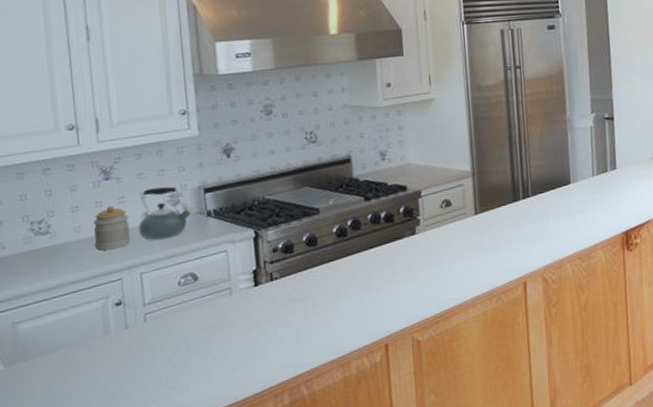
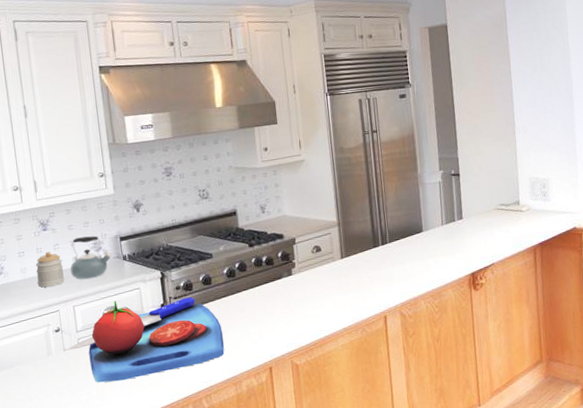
chopping board: none [125,261,331,368] -> present [63,297,225,383]

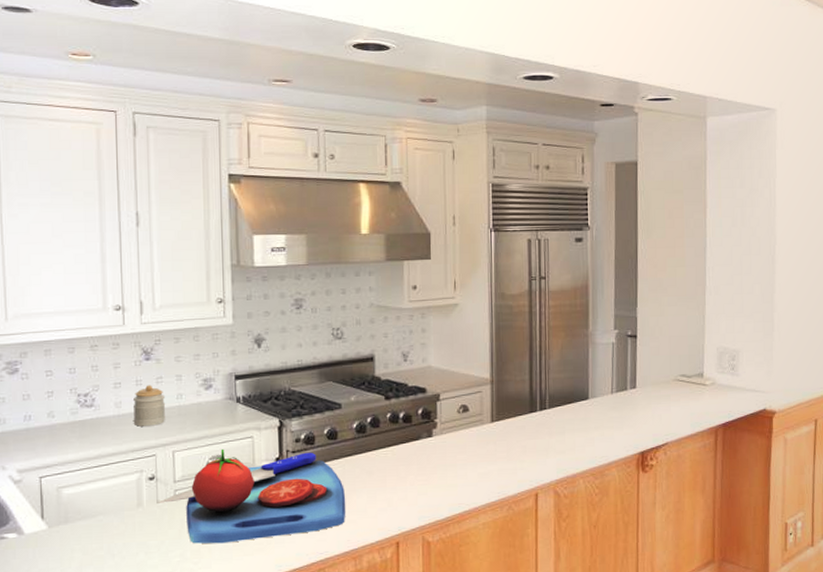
kettle: present [70,235,113,280] -> none [173,371,224,422]

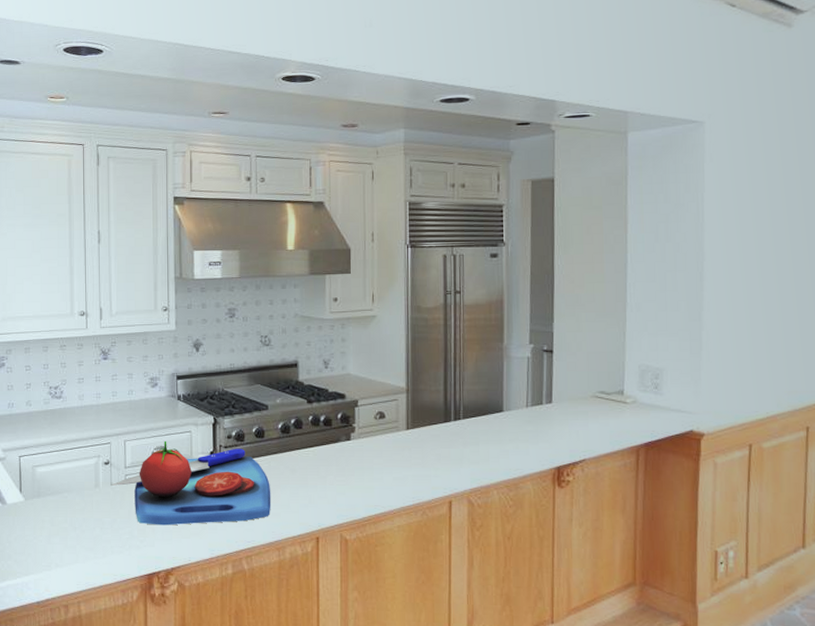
jar: present [132,385,166,427] -> none [92,381,119,417]

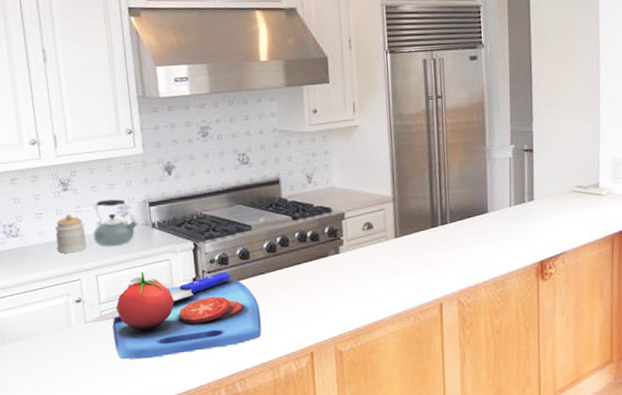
jar: none [92,381,119,417] -> present [55,214,87,254]
kettle: none [125,371,168,415] -> present [92,199,140,248]

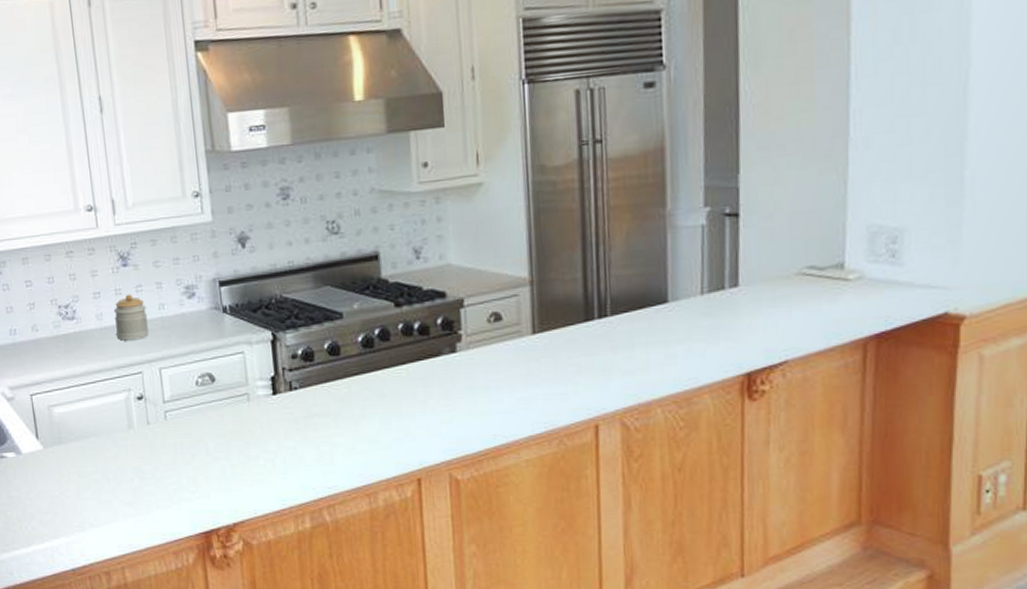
chopping board: present [85,271,262,360] -> none [147,365,355,472]
kettle: present [92,199,140,248] -> none [155,277,209,335]

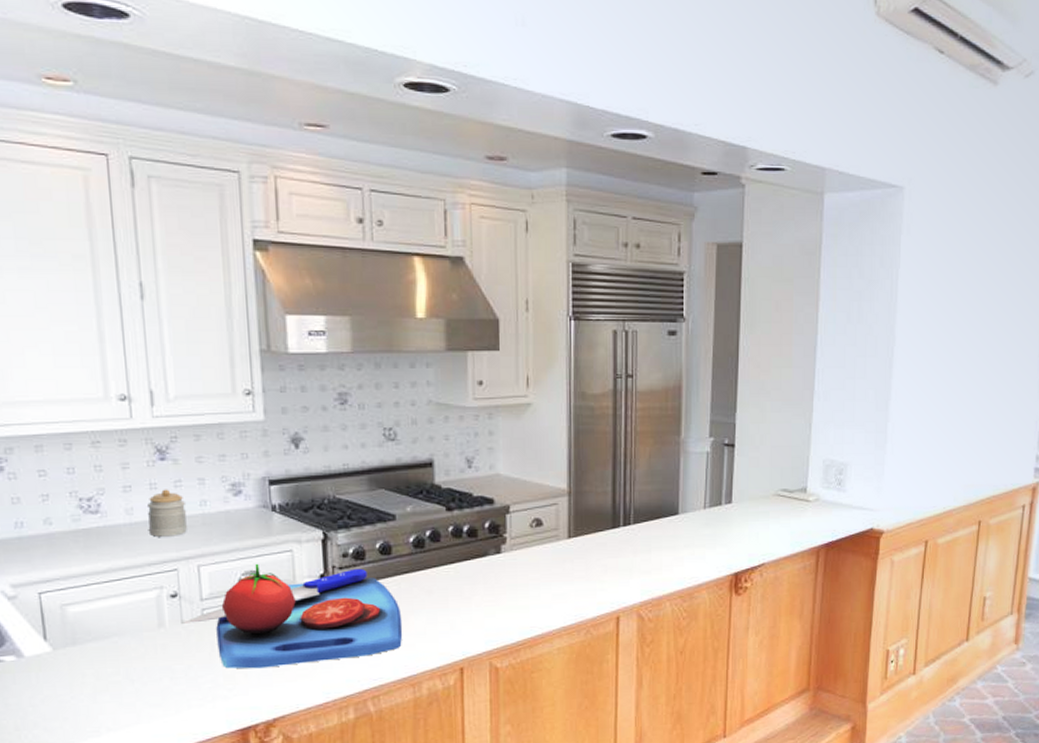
chopping board: none [147,365,355,472] -> present [181,563,402,669]

